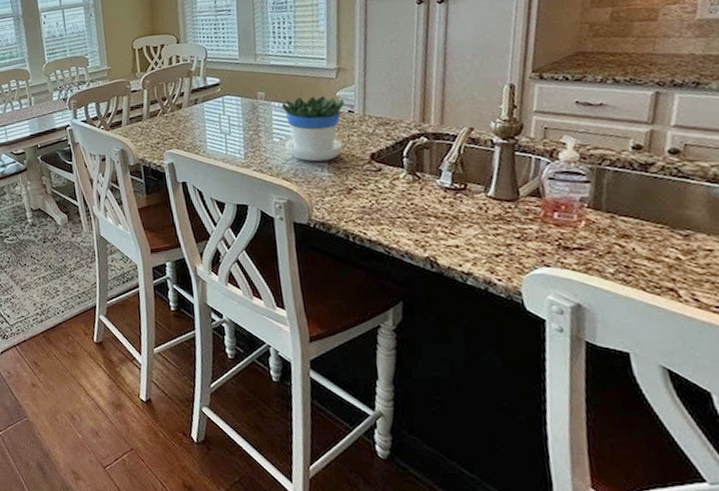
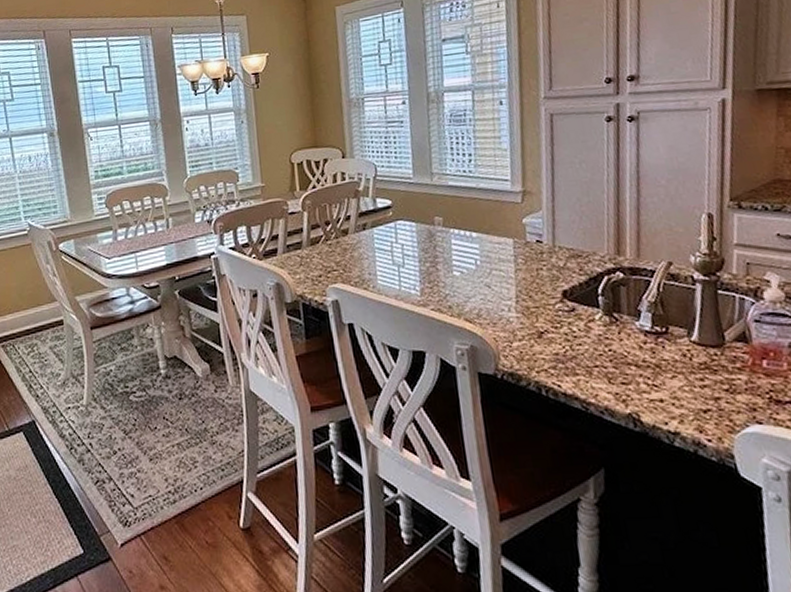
flowerpot: present [281,95,344,162] -> none [461,222,532,300]

